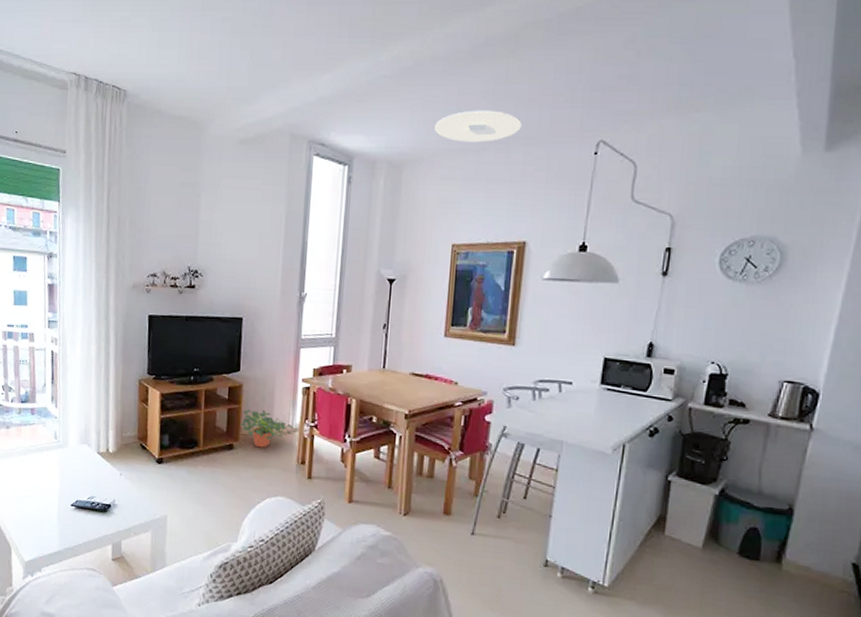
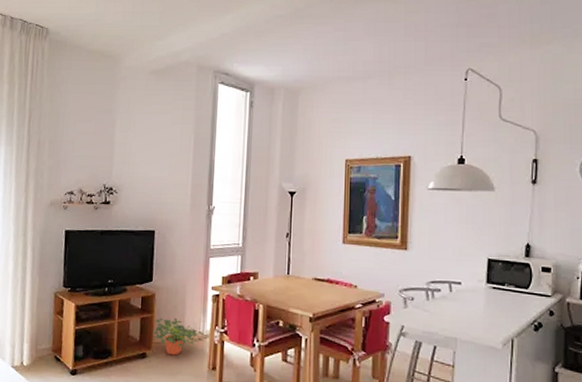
ceiling light: present [434,110,523,143] -> none [325,44,401,71]

